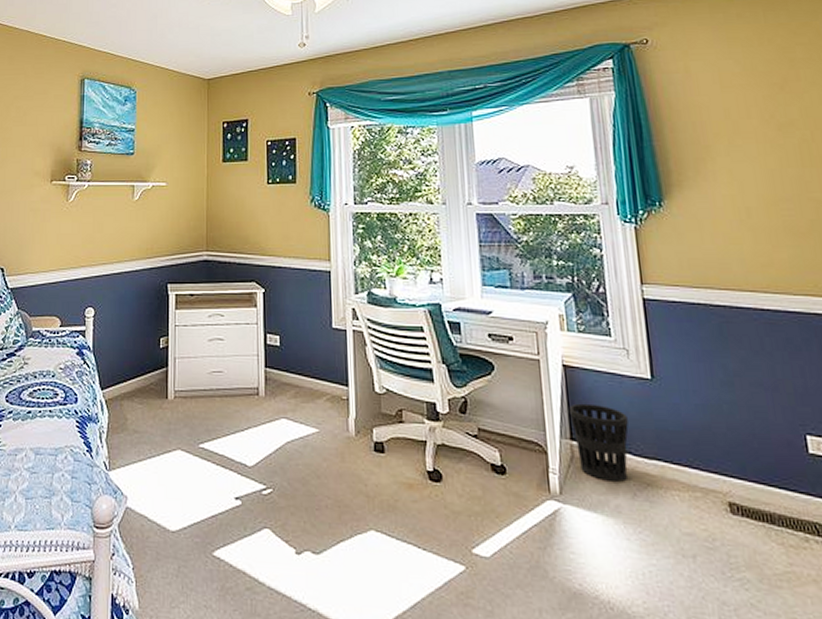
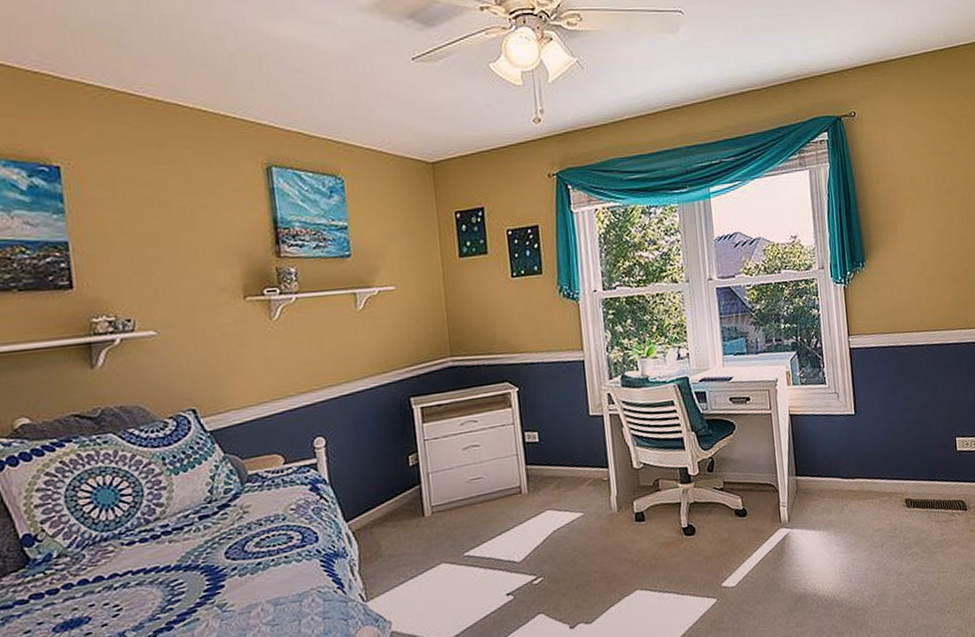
wastebasket: present [568,403,629,482] -> none [794,443,838,504]

